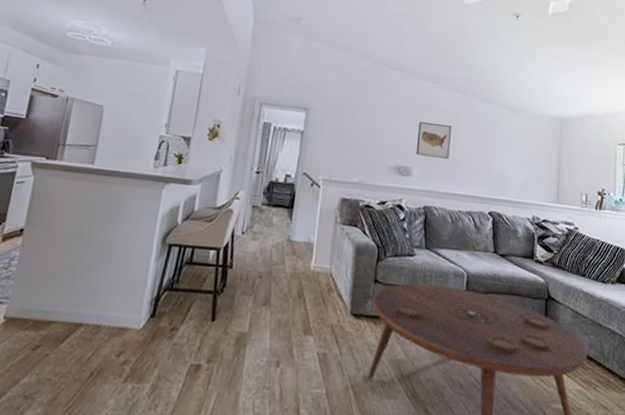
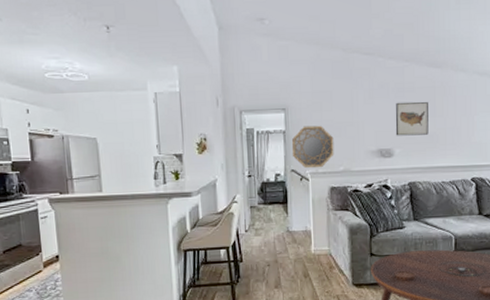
home mirror: none [306,129,353,176] -> present [291,125,334,169]

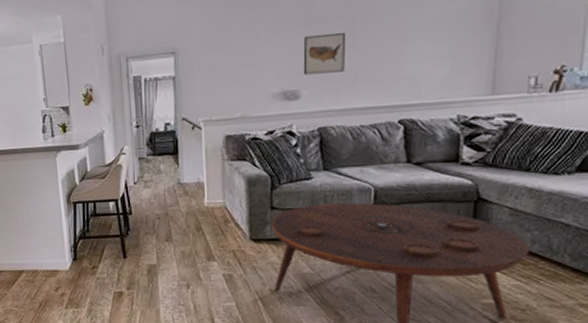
home mirror: present [291,125,334,169] -> none [182,68,230,117]

